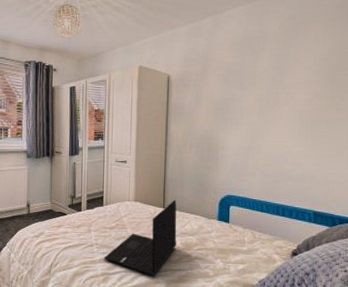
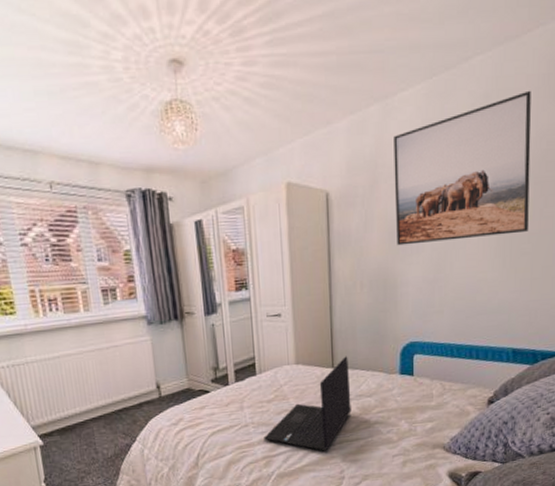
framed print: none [220,16,329,120] -> present [394,90,531,246]

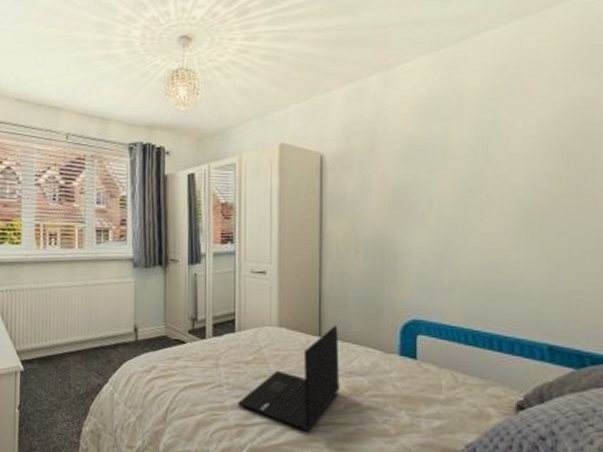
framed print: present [394,90,531,246] -> none [395,62,562,213]

